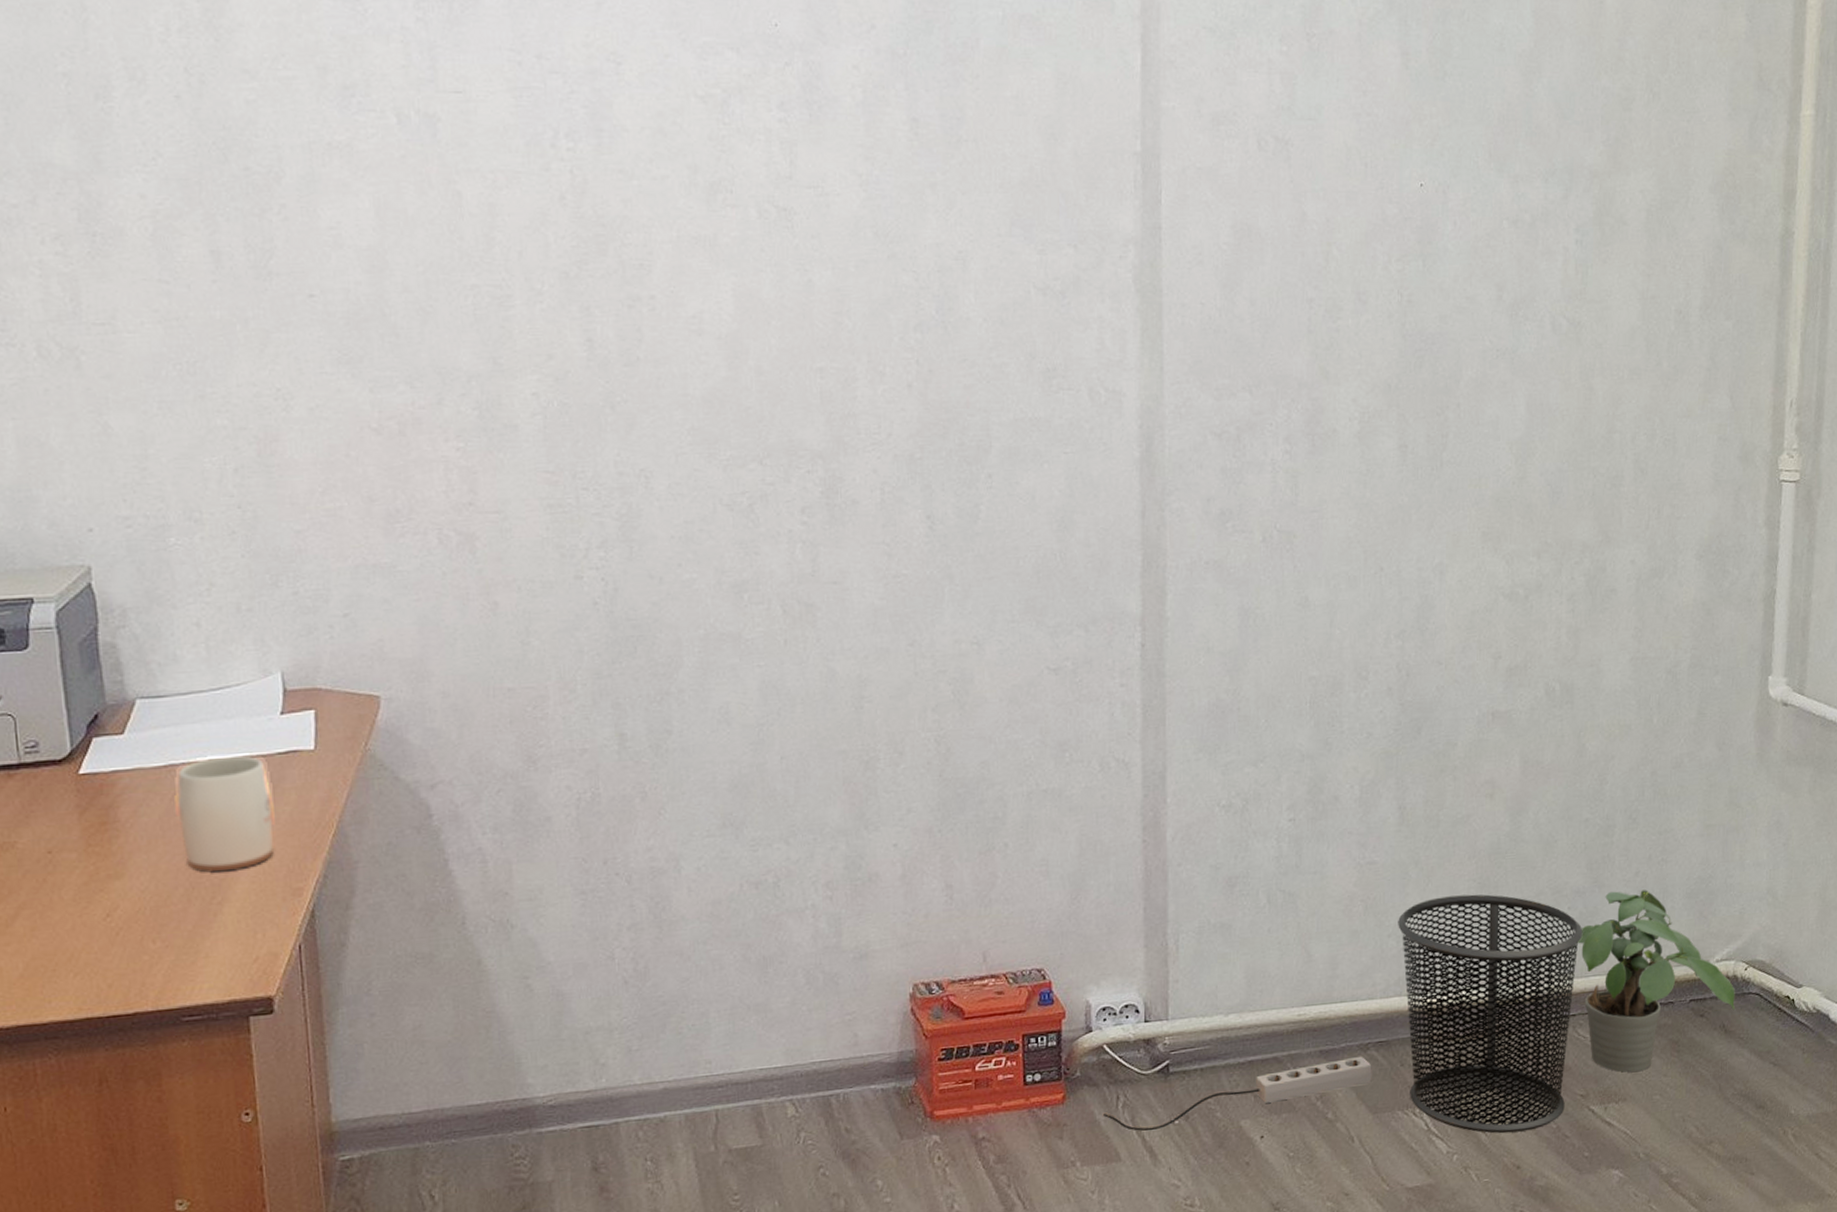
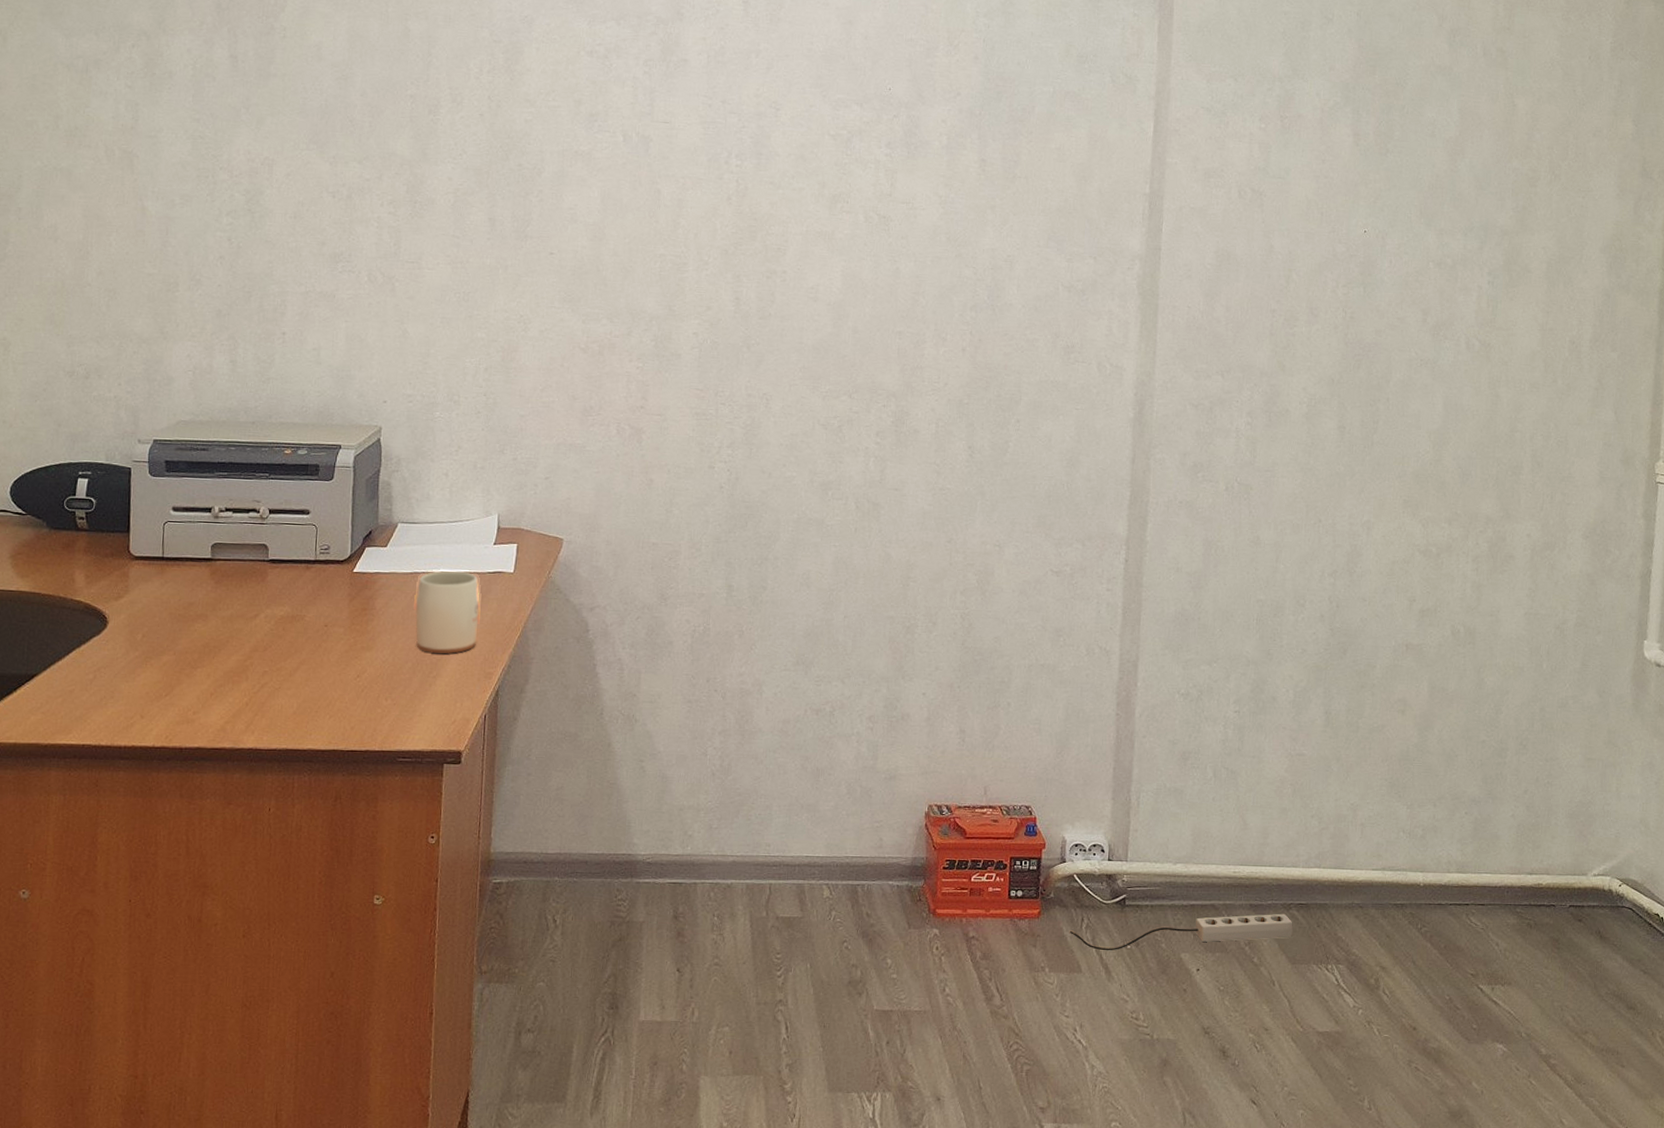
trash can: present [1398,894,1583,1134] -> none [1320,790,1478,998]
potted plant: present [1578,890,1736,1072] -> none [1473,804,1610,960]

